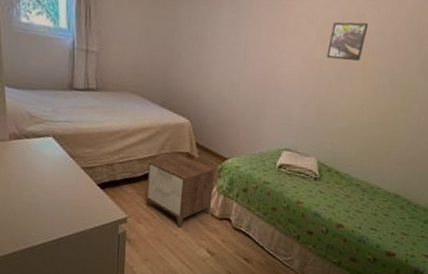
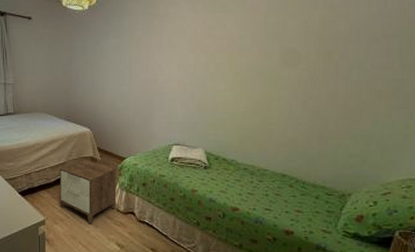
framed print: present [326,21,369,61] -> none [198,30,230,63]

